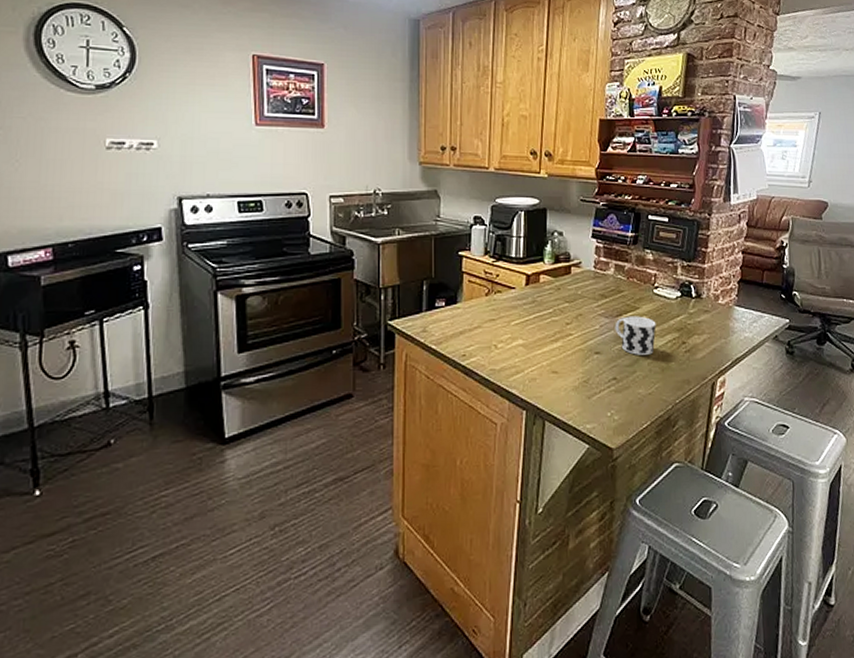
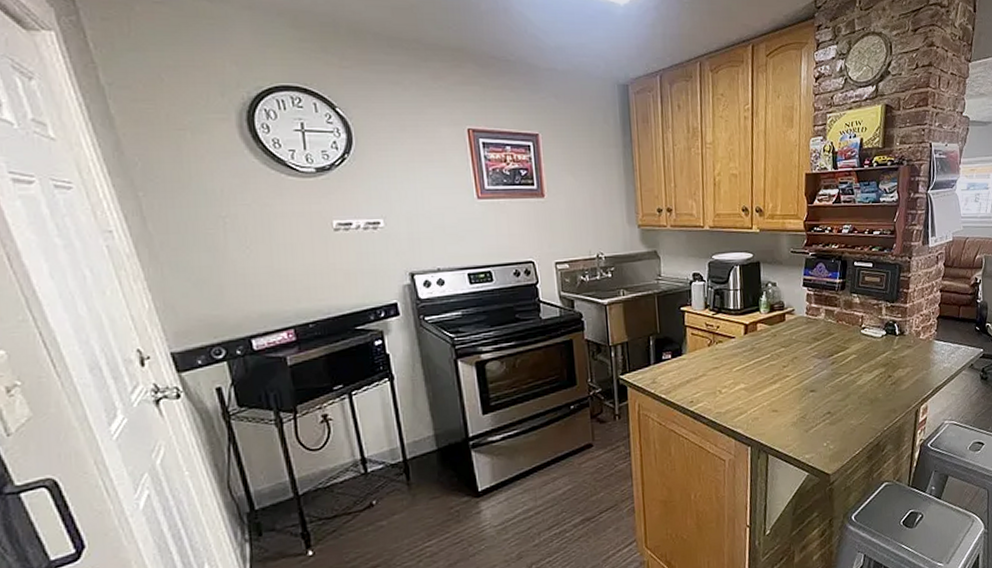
cup: present [615,316,656,355] -> none [827,355,865,391]

